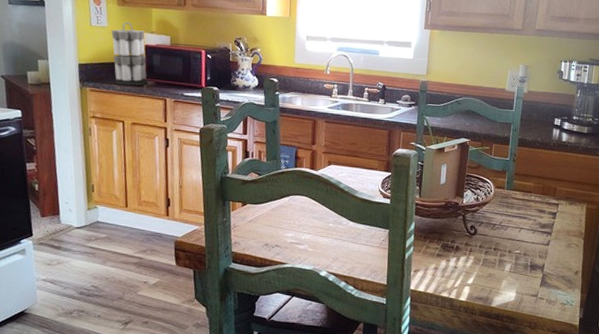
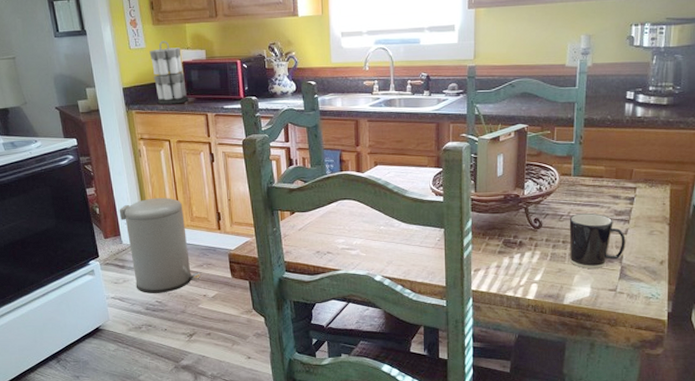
pedal bin: none [60,178,144,278] -> present [119,197,202,293]
mug: none [499,223,548,275] -> present [569,212,626,269]

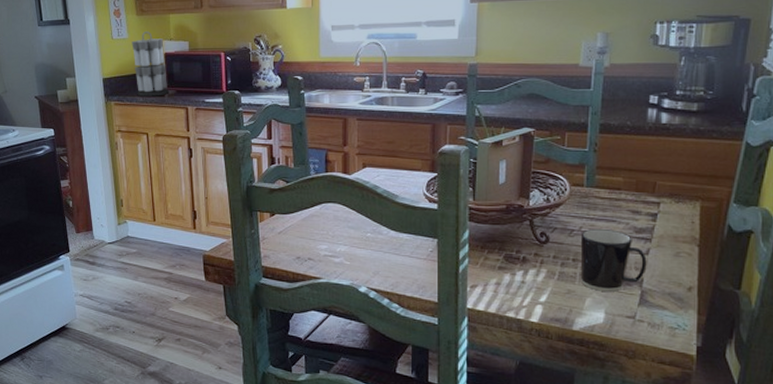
pedal bin: present [119,197,202,293] -> none [92,192,174,293]

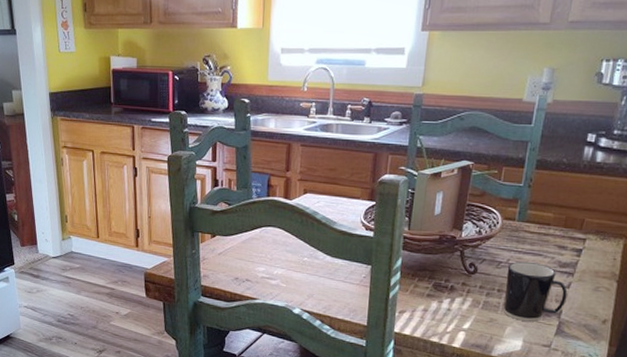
spice rack: present [132,31,170,98] -> none [79,46,116,114]

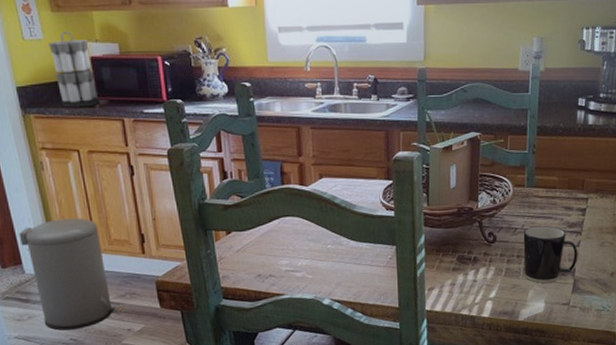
pedal bin: none [37,209,116,307] -> present [19,217,124,331]
spice rack: none [79,46,116,114] -> present [48,31,101,109]

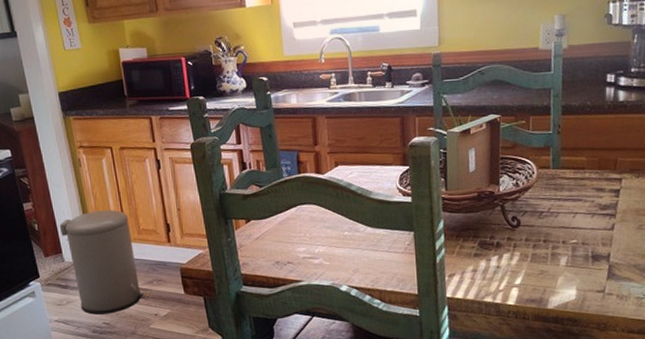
spice rack: present [48,31,101,109] -> none [86,40,131,110]
mug: present [523,225,578,283] -> none [549,208,613,269]

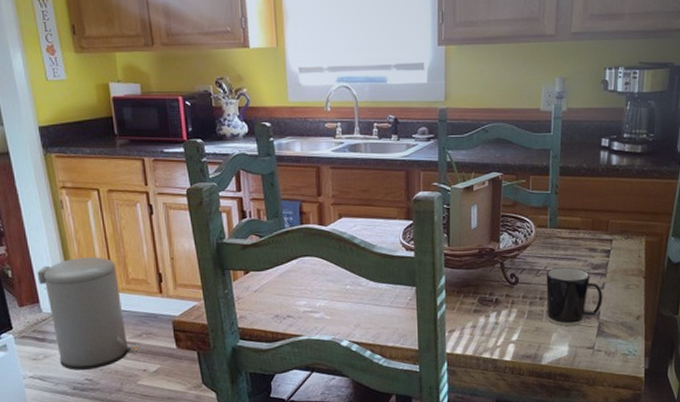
mug: none [549,208,613,269] -> present [546,266,603,326]

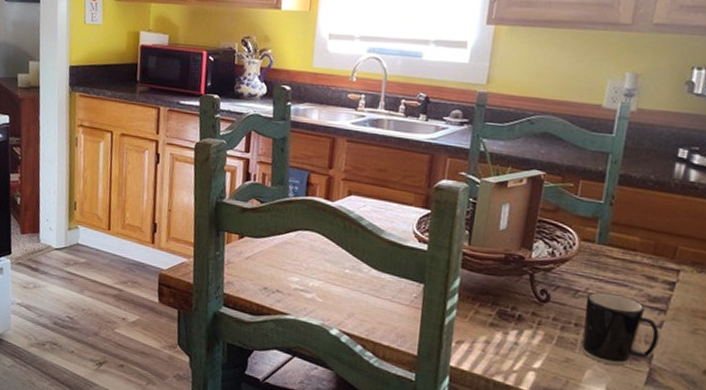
pedal bin: present [37,256,140,370] -> none [42,195,124,308]

